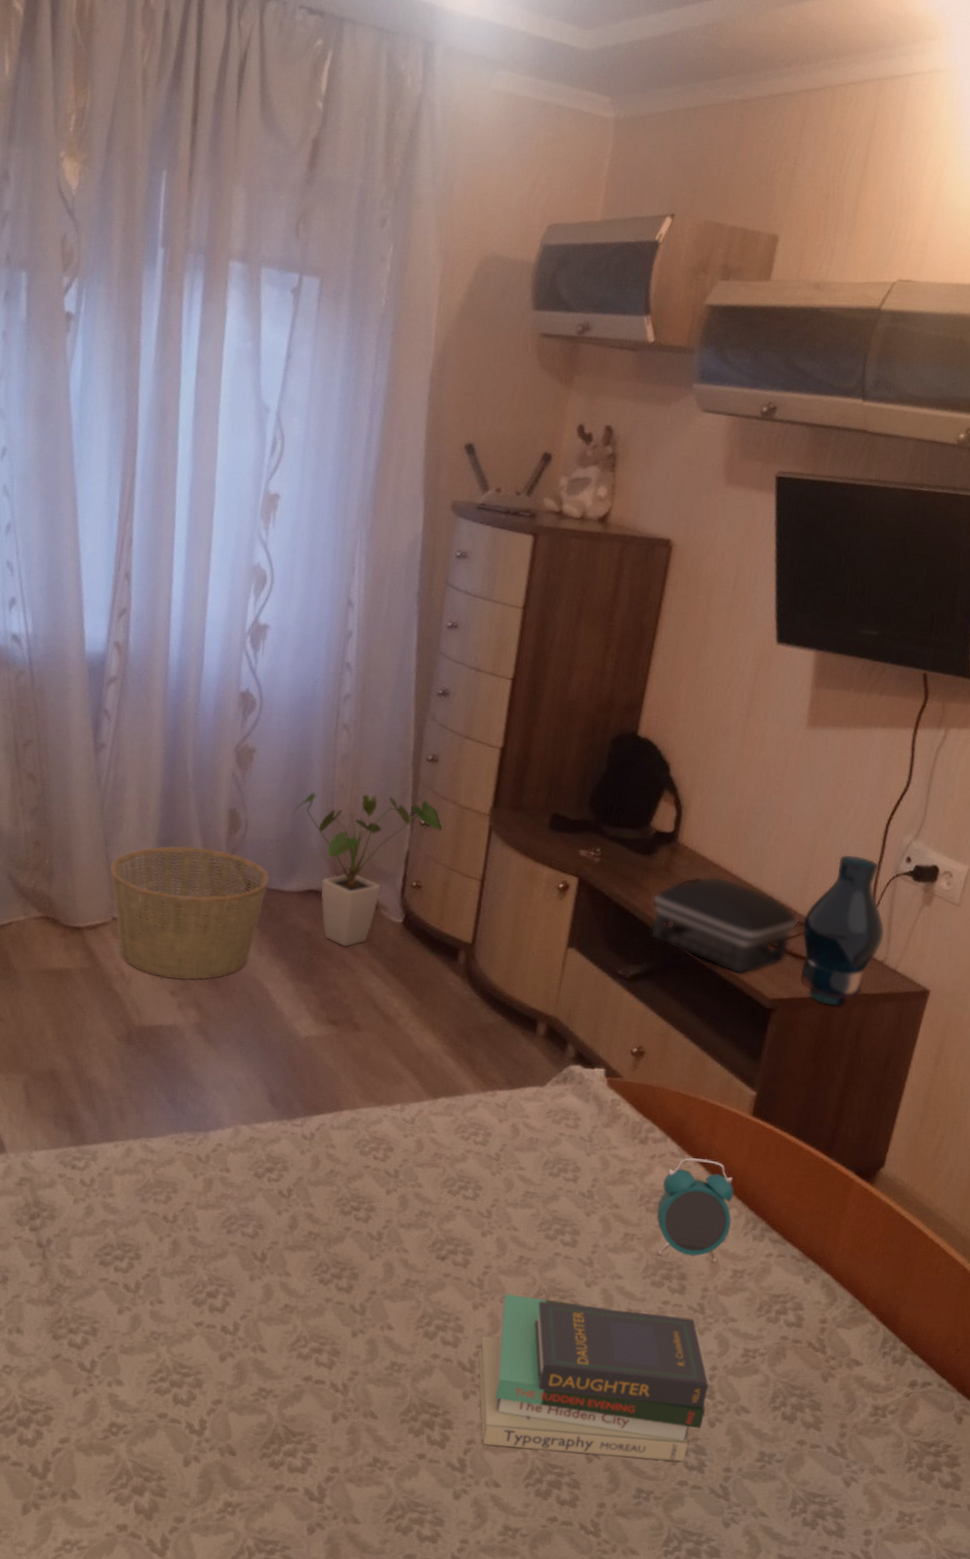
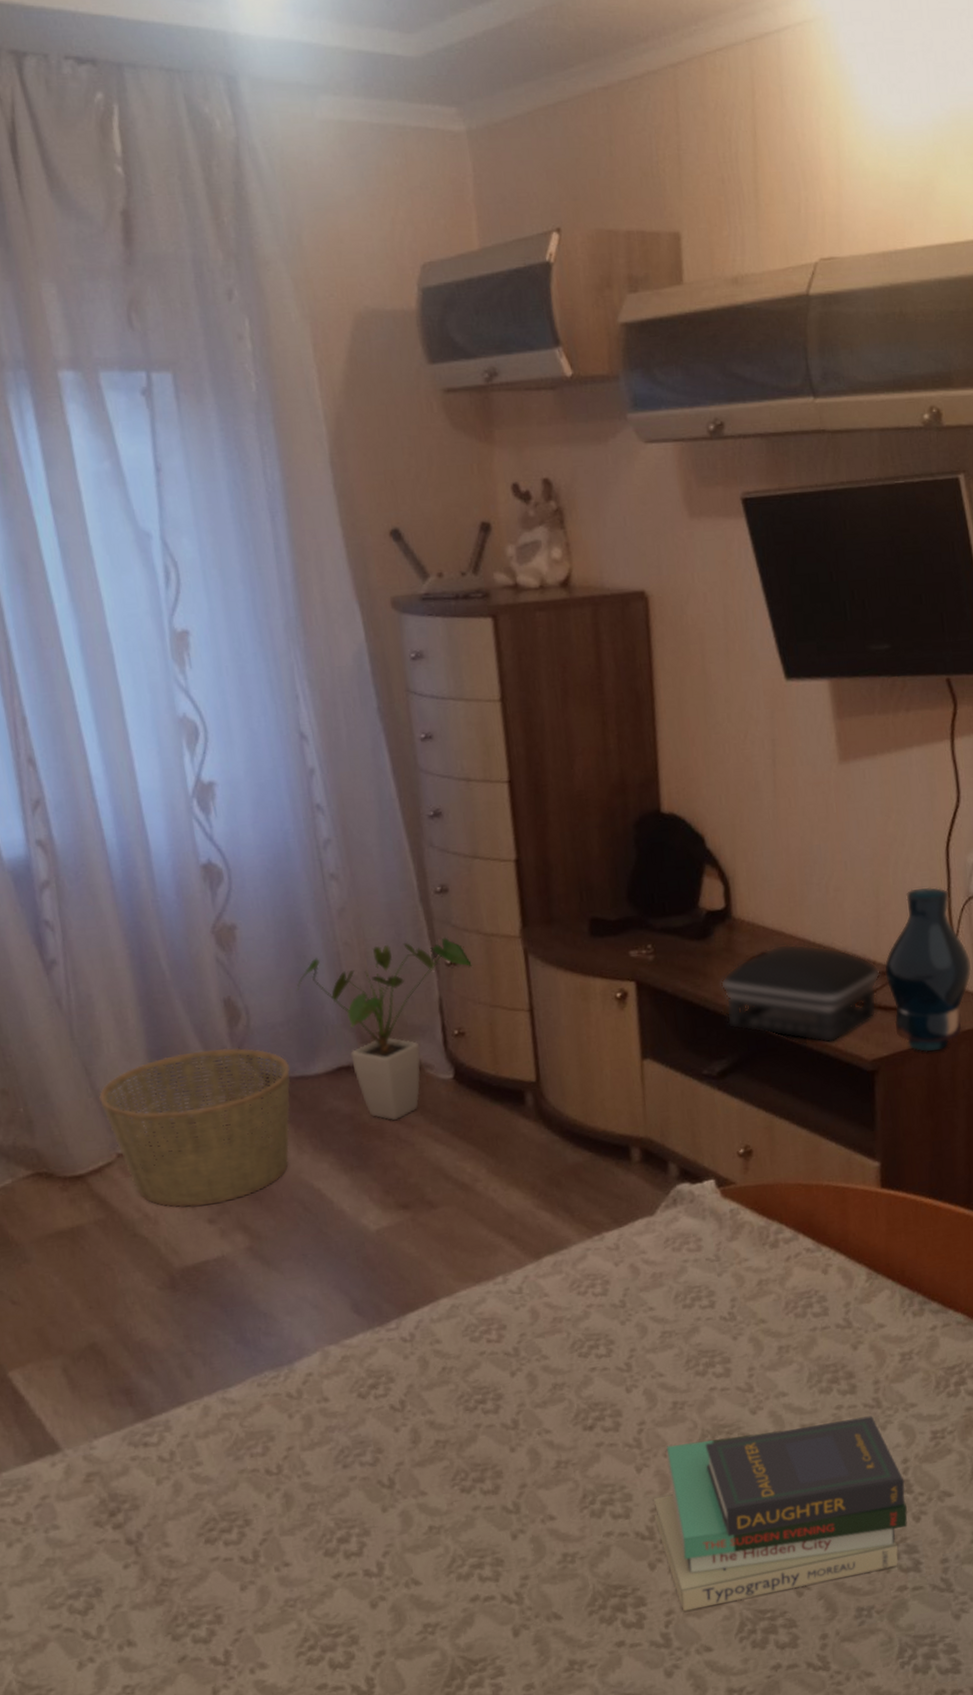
alarm clock: present [656,1157,734,1263] -> none [805,1245,887,1360]

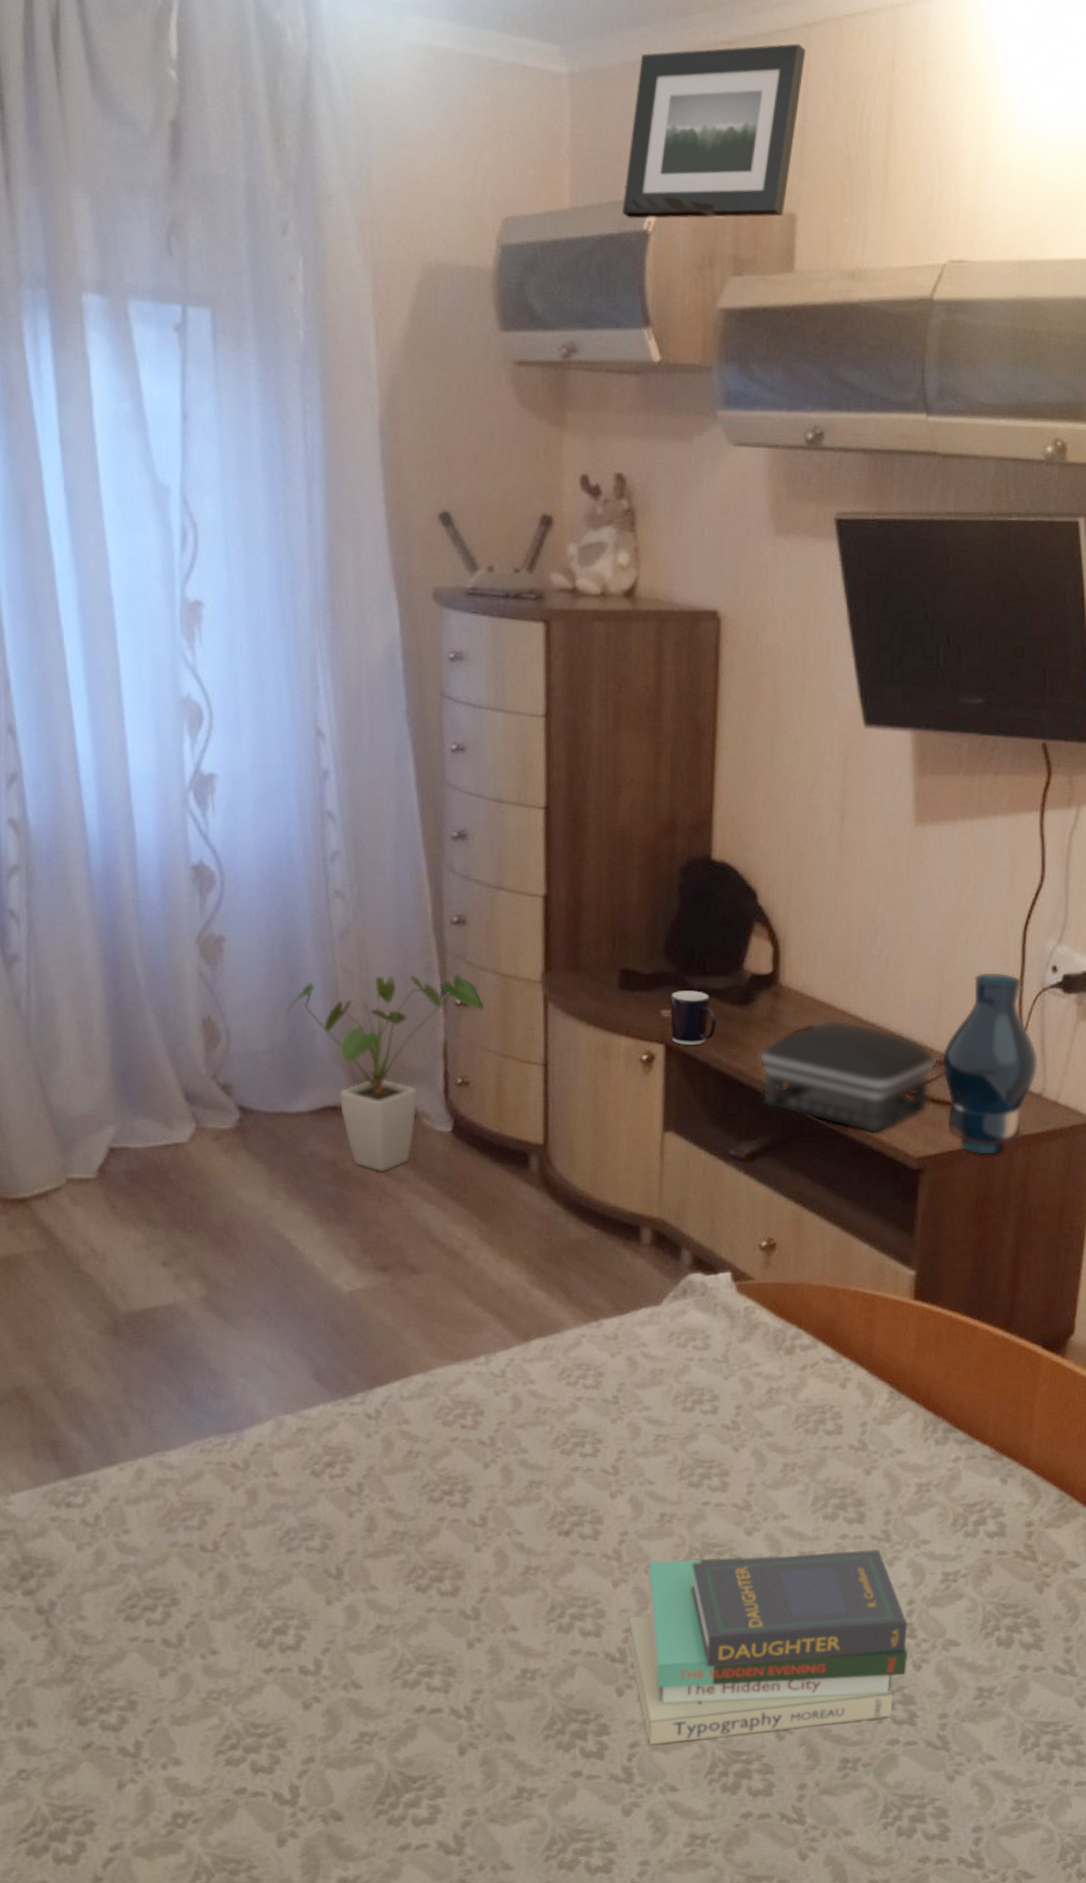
basket: present [99,1048,291,1208] -> none [53,1073,271,1247]
picture frame: none [525,82,675,253] -> present [621,43,806,219]
mug: none [635,930,680,981] -> present [669,990,716,1046]

